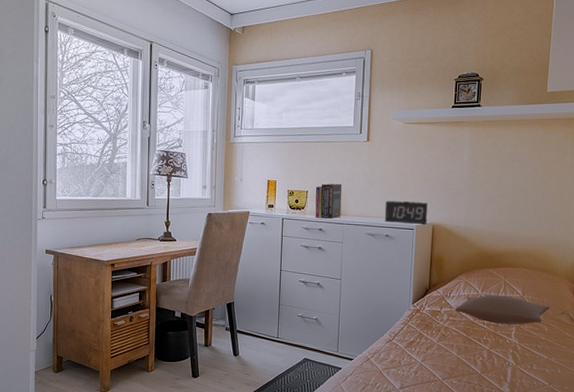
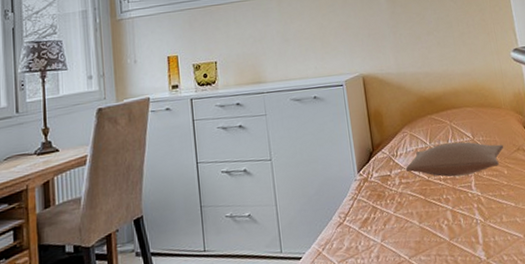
books: present [315,183,342,219] -> none [225,48,259,92]
alarm clock: present [384,201,428,224] -> none [306,53,357,83]

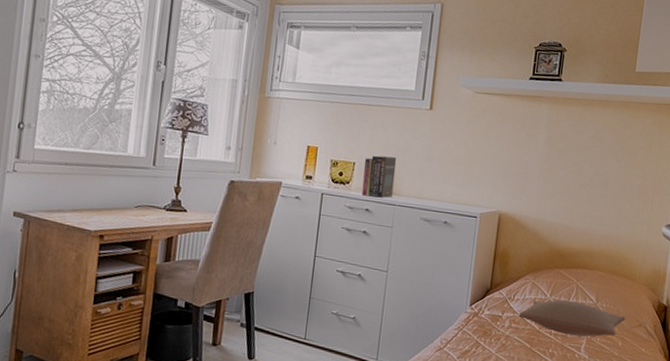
books: none [225,48,259,92] -> present [361,155,397,198]

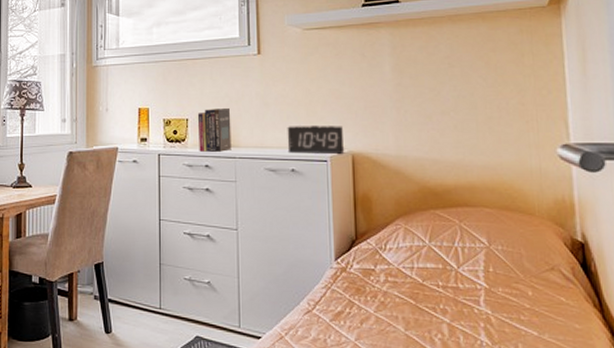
alarm clock: none [443,181,495,212] -> present [287,126,345,154]
pillow: present [518,300,626,337] -> none [394,246,532,287]

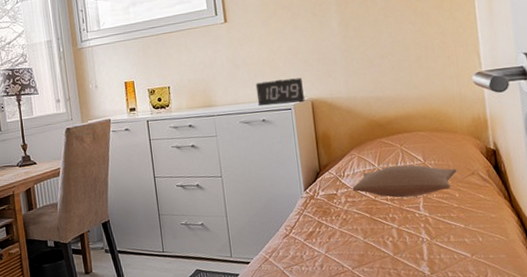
books: present [197,109,232,152] -> none [177,73,210,114]
pillow: none [394,246,532,287] -> present [352,165,457,198]

